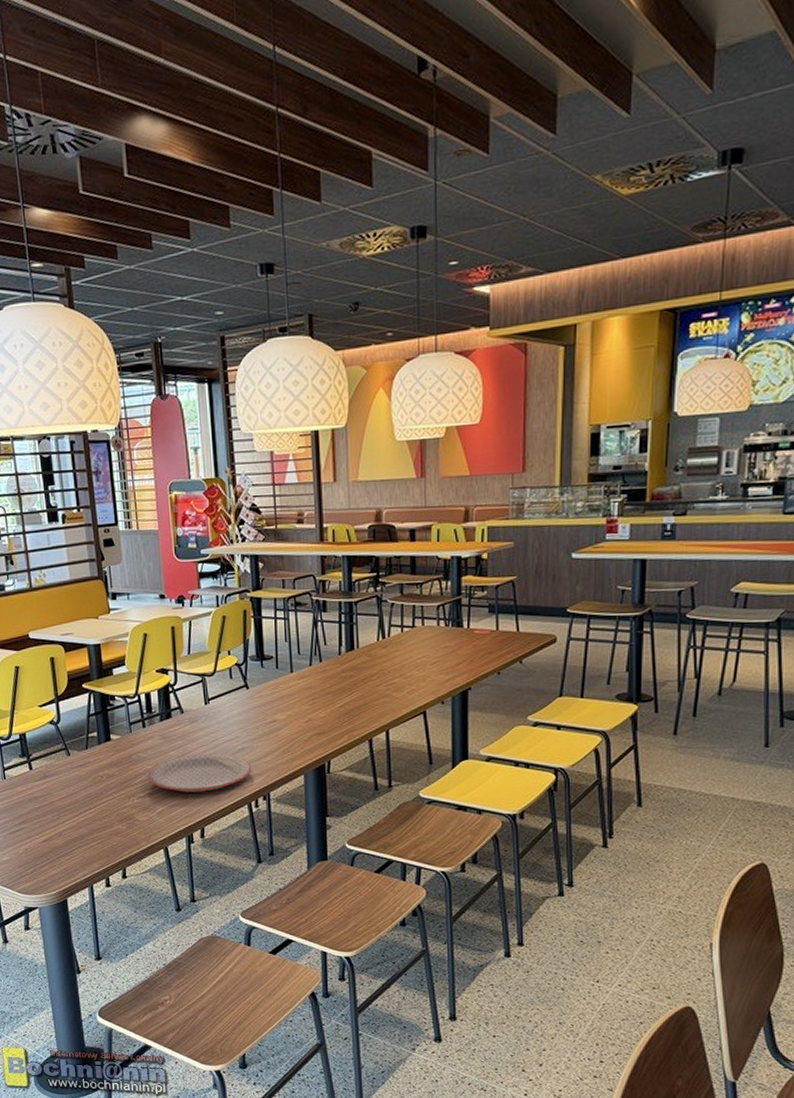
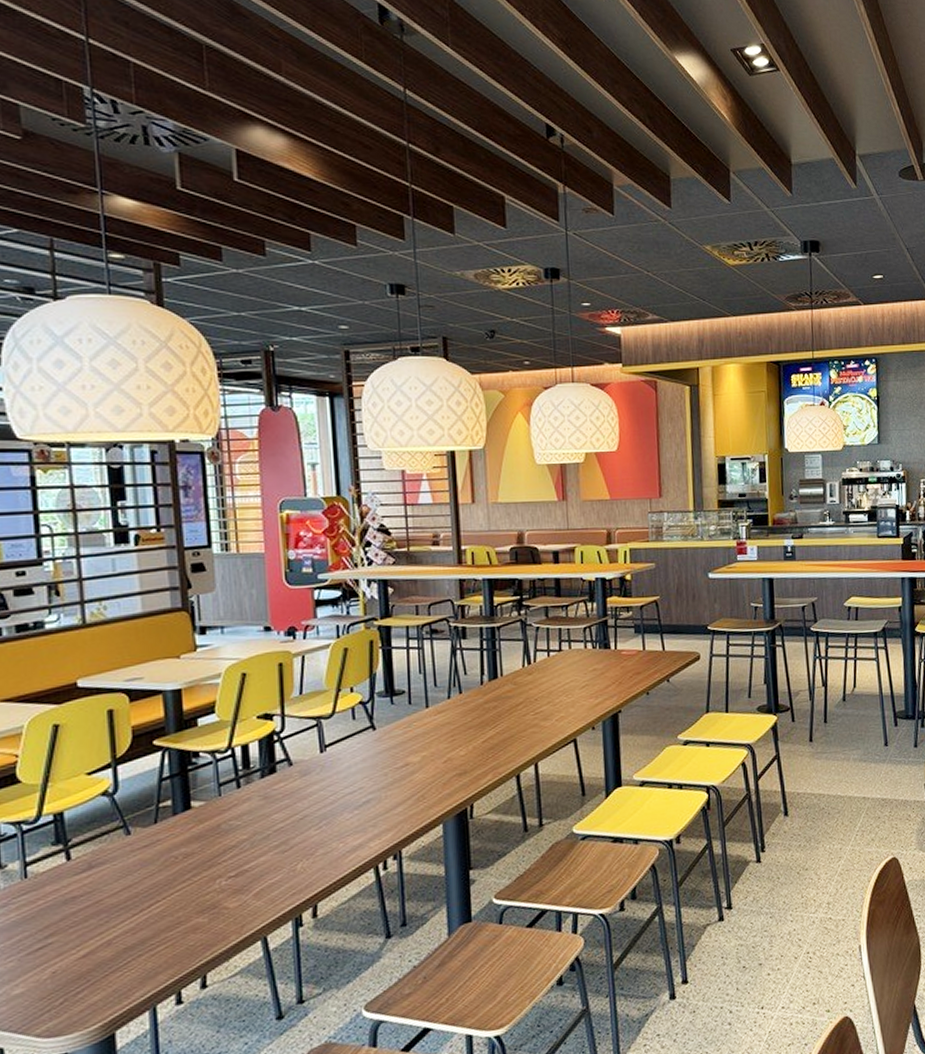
plate: present [148,754,252,792] -> none [242,809,379,864]

